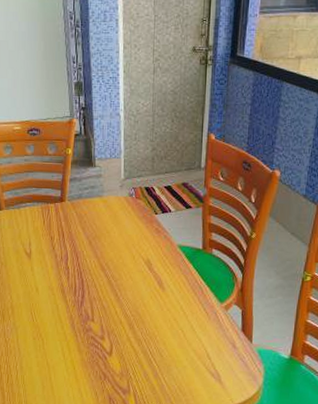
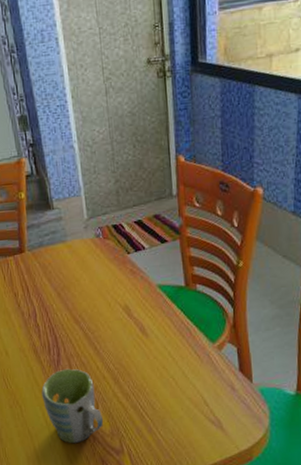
mug: none [63,310,116,380] -> present [41,368,104,444]

